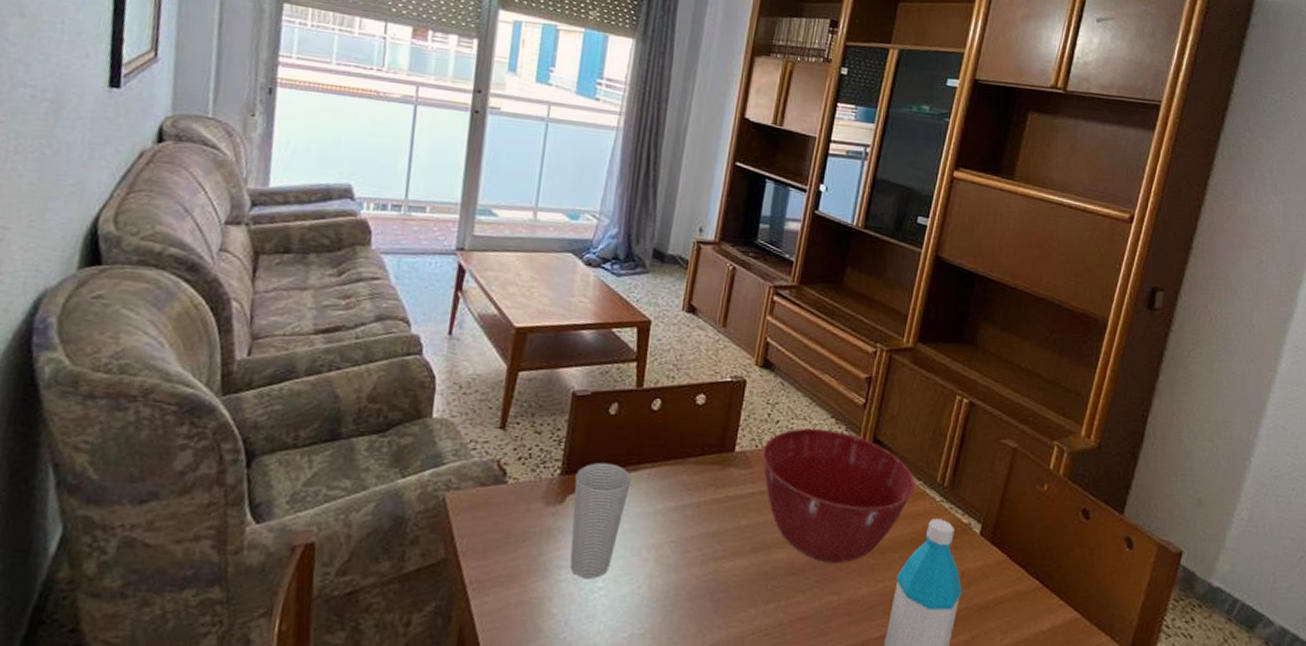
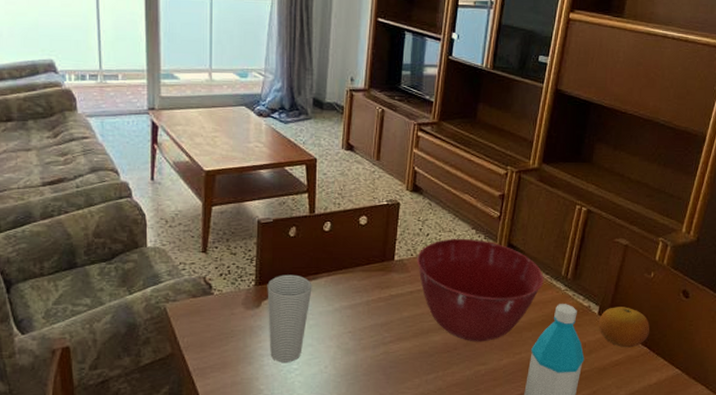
fruit: none [980,526,1043,581] -> present [598,307,650,348]

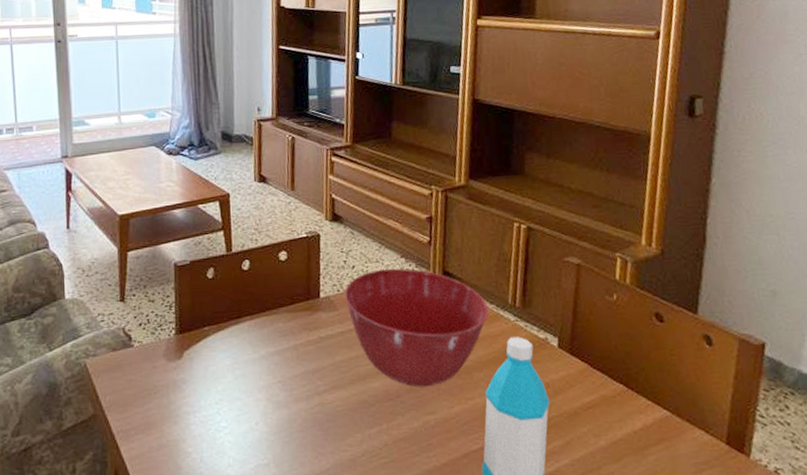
cup: present [267,274,312,362] -> none [188,320,236,420]
fruit: present [598,307,650,348] -> none [559,336,624,386]

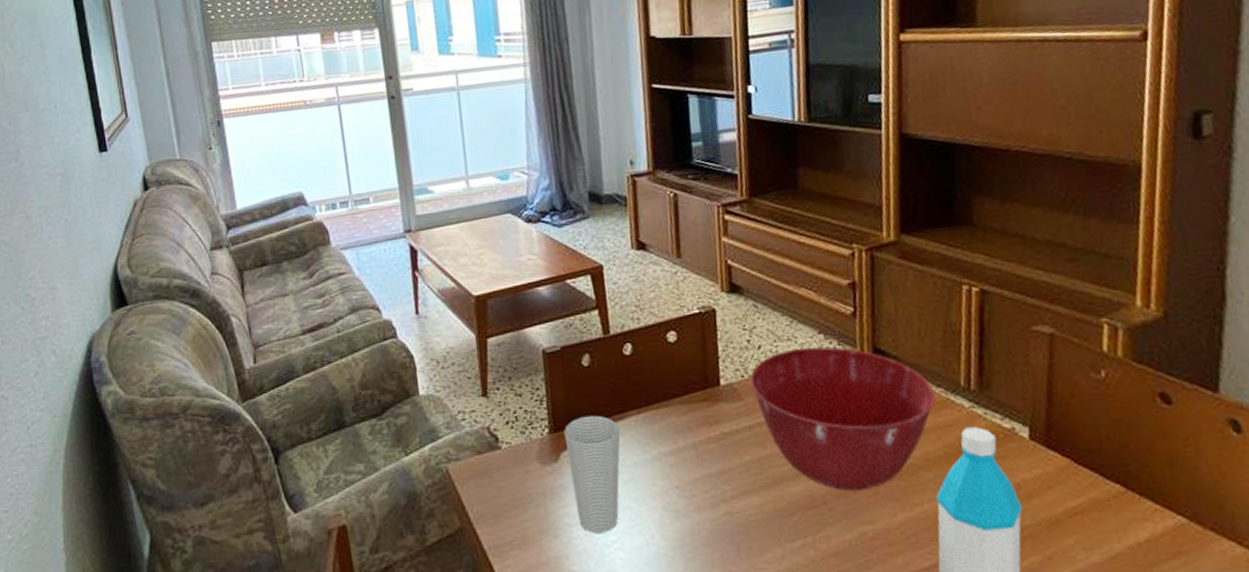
cup: none [188,320,236,420] -> present [563,415,621,533]

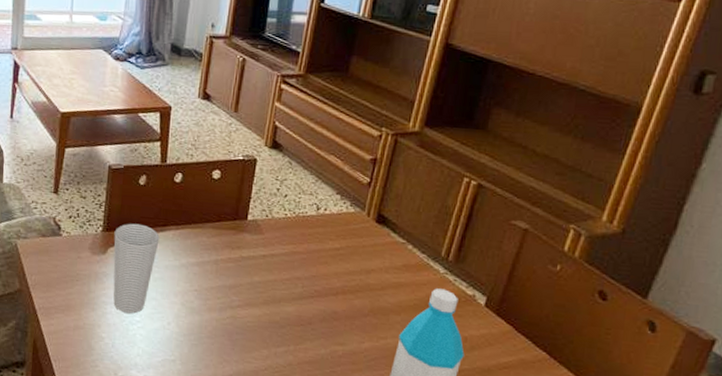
mixing bowl: present [750,346,936,491] -> none [272,202,419,320]

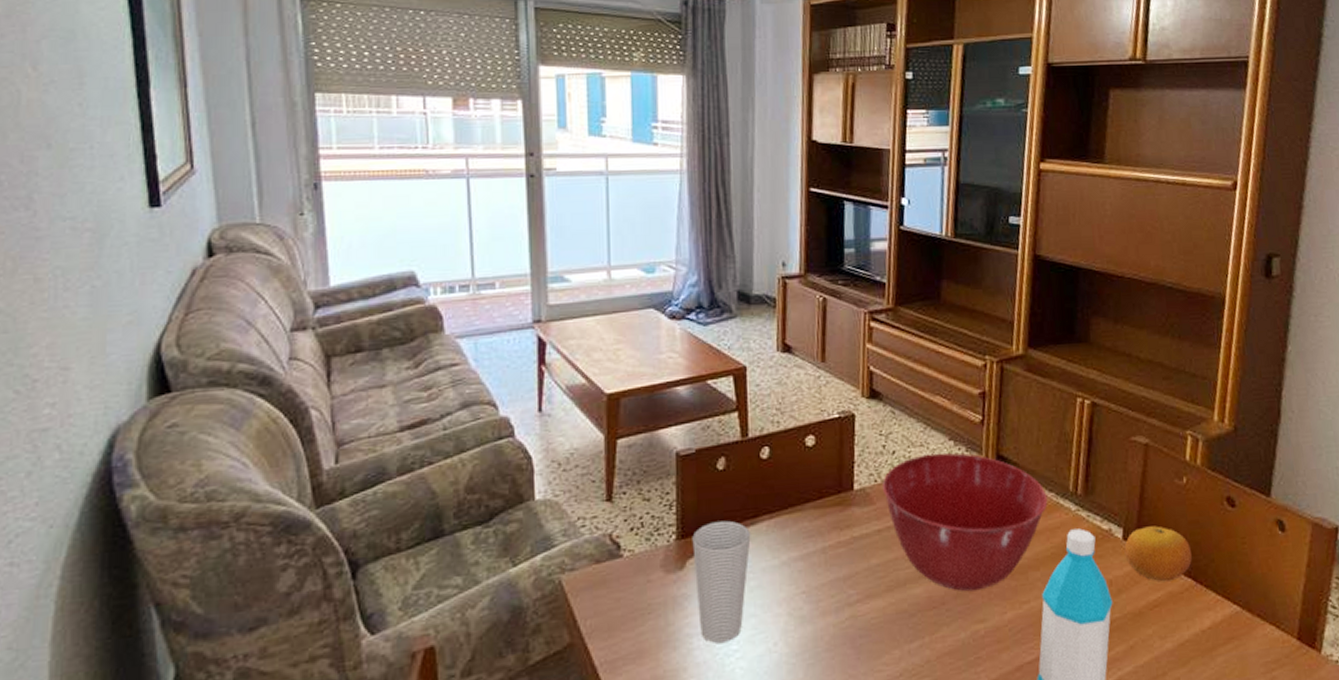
mixing bowl: none [272,202,419,320] -> present [883,452,1048,592]
fruit: none [484,300,552,350] -> present [1124,526,1193,582]

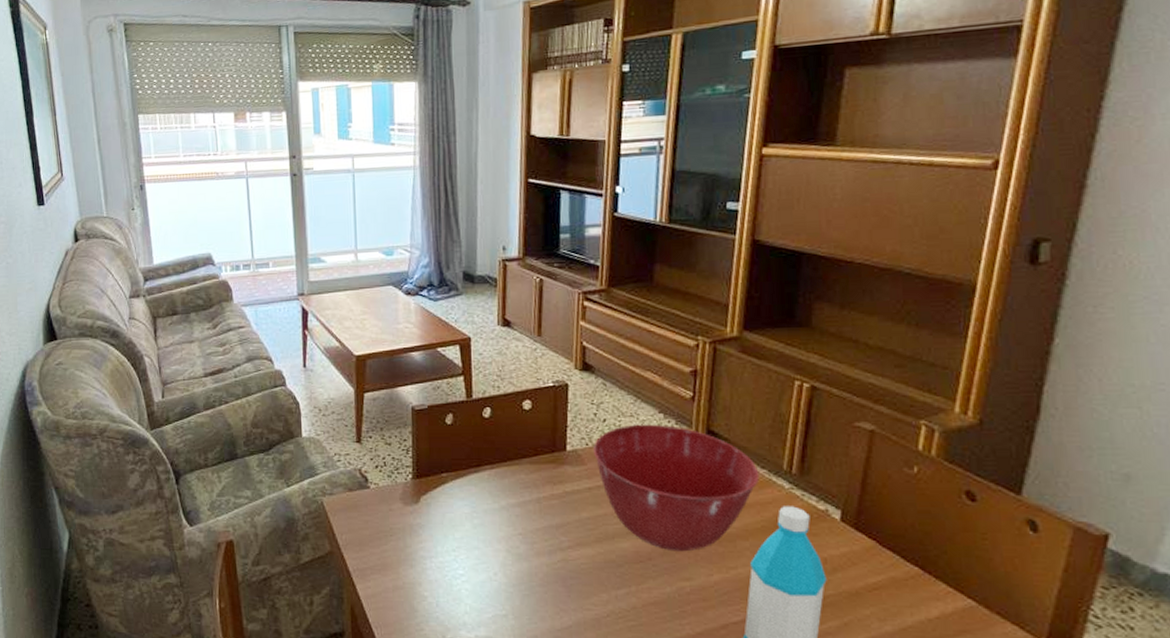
cup: present [692,520,751,643] -> none [425,467,475,567]
fruit: present [1124,526,1193,582] -> none [842,511,921,567]

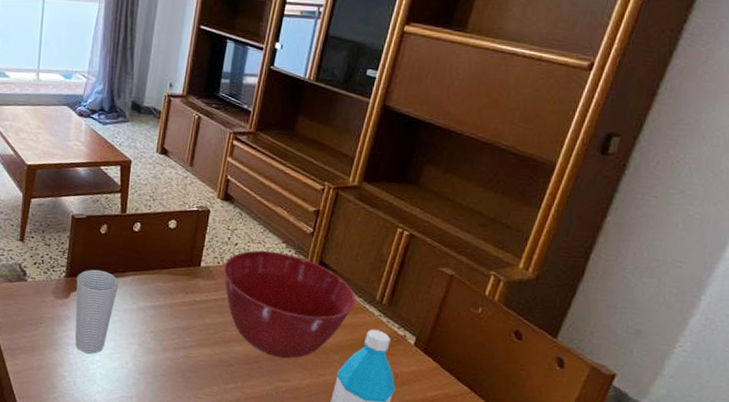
cup: none [425,467,475,567] -> present [75,269,119,354]

